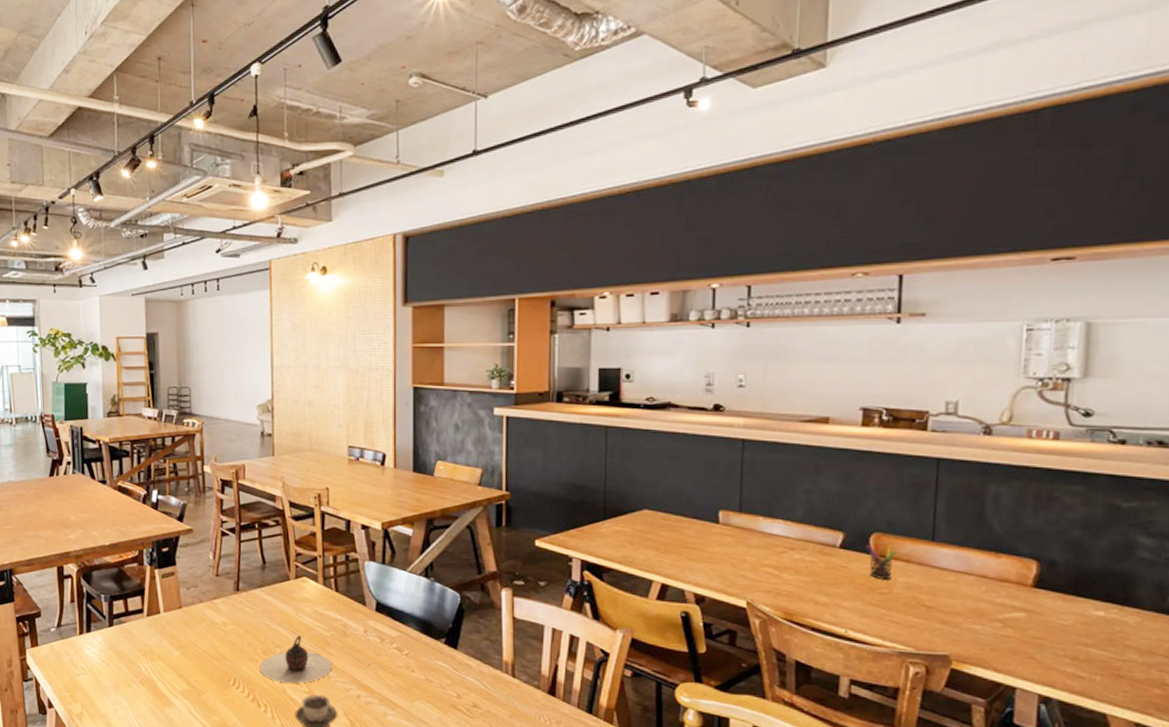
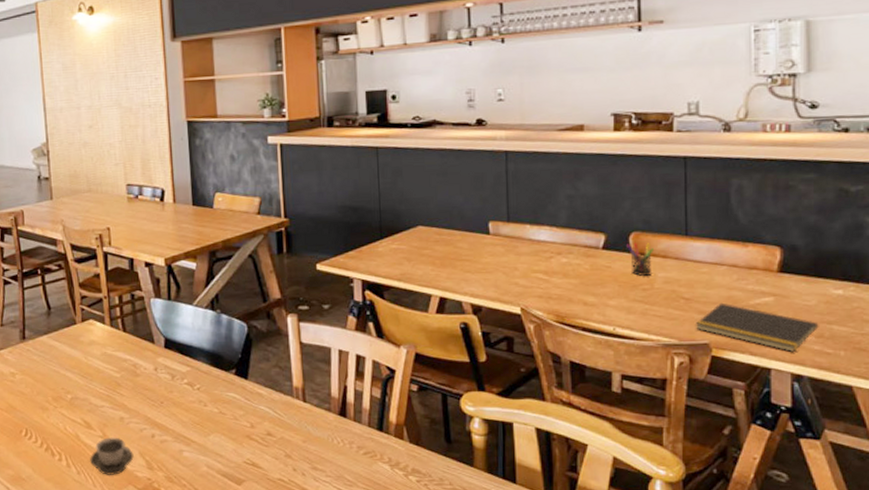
teapot: present [260,635,333,683] -> none [51,379,125,429]
notepad: none [934,614,1074,672] -> present [695,302,819,352]

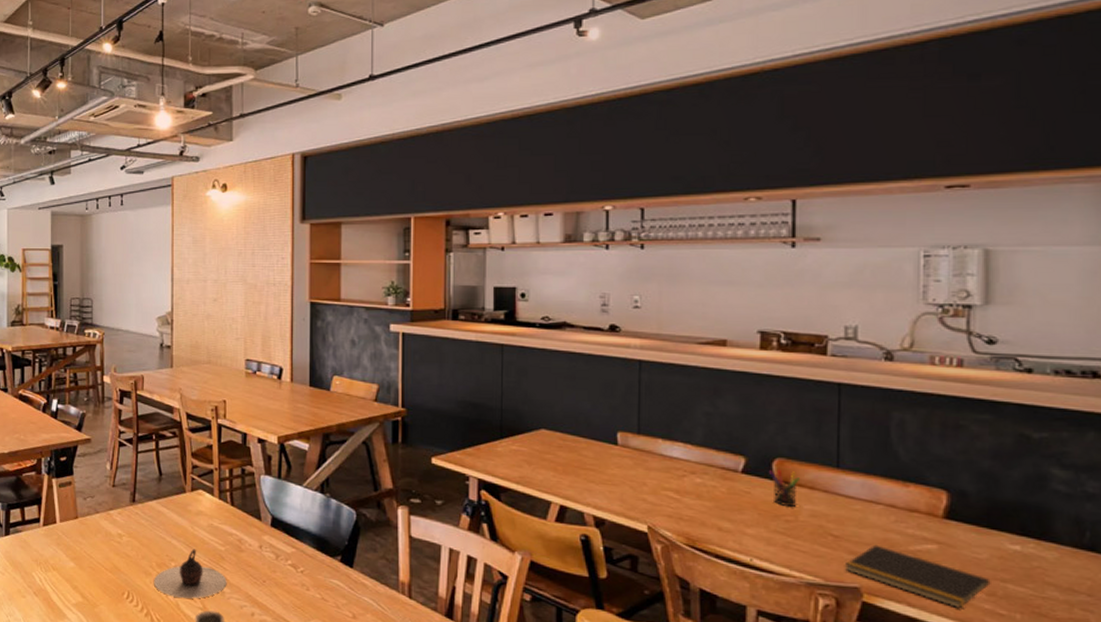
teapot: none [51,379,125,429] -> present [154,549,227,599]

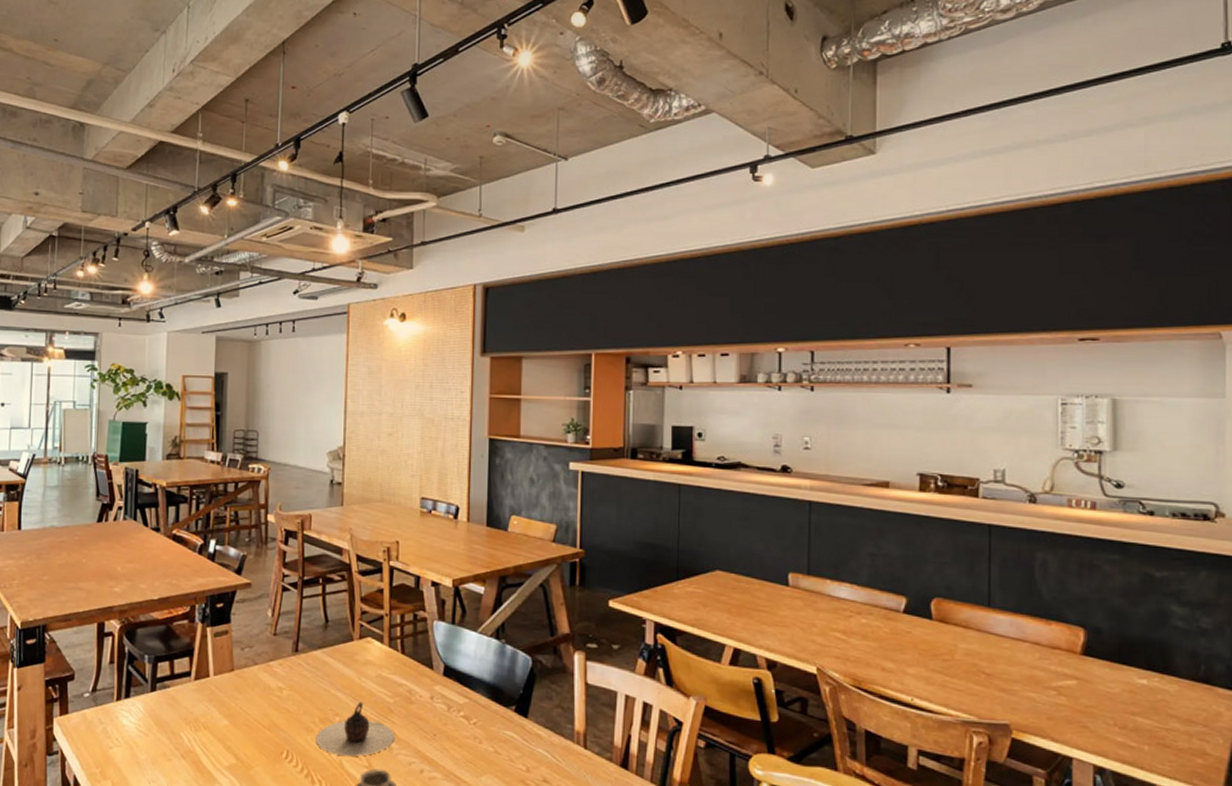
pen holder: present [768,469,799,507] -> none [927,609,955,646]
notepad: present [844,544,991,608] -> none [995,681,1123,741]

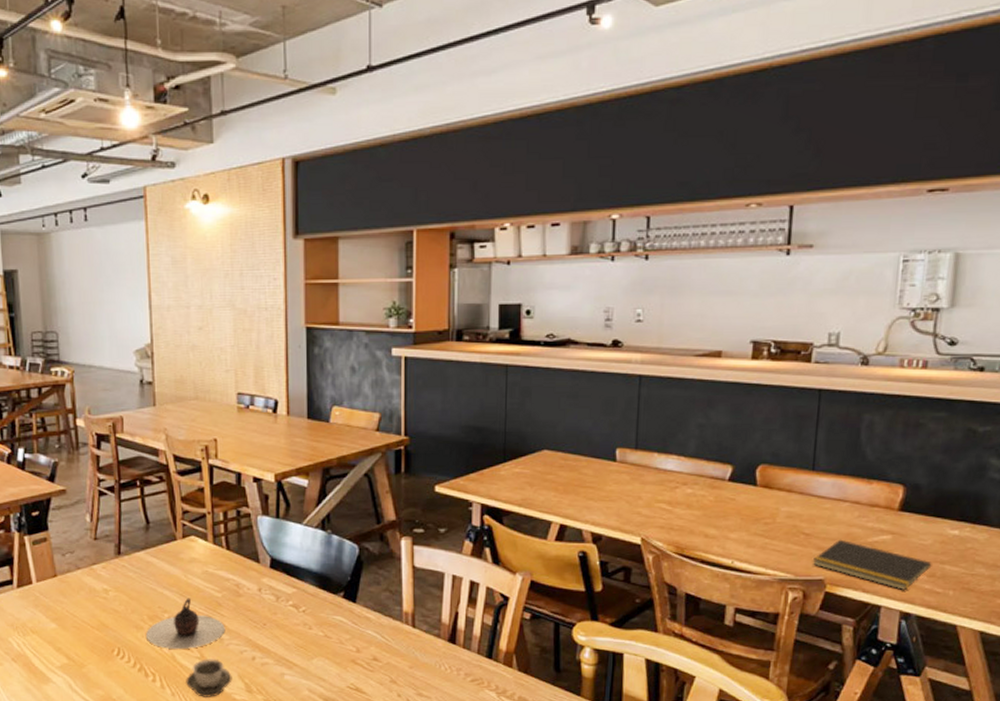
notepad: none [995,681,1123,741] -> present [812,539,932,590]

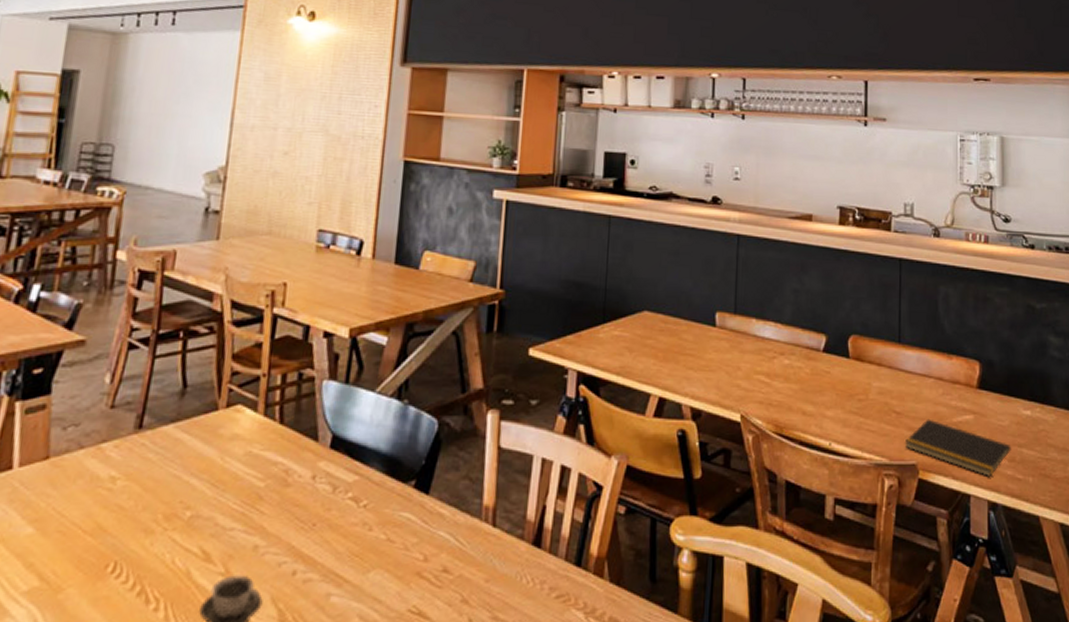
teapot: present [146,598,225,649] -> none [156,488,264,562]

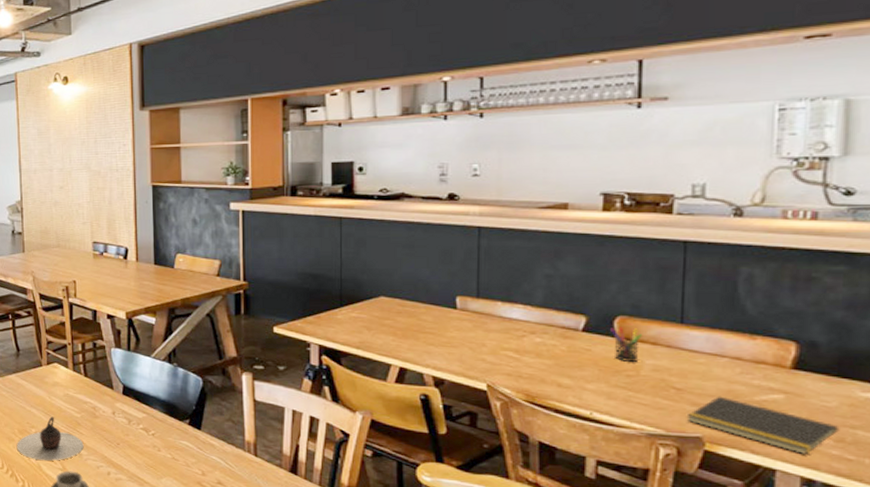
teapot: none [156,488,264,562] -> present [17,416,84,461]
pen holder: none [844,346,870,384] -> present [609,327,642,362]

